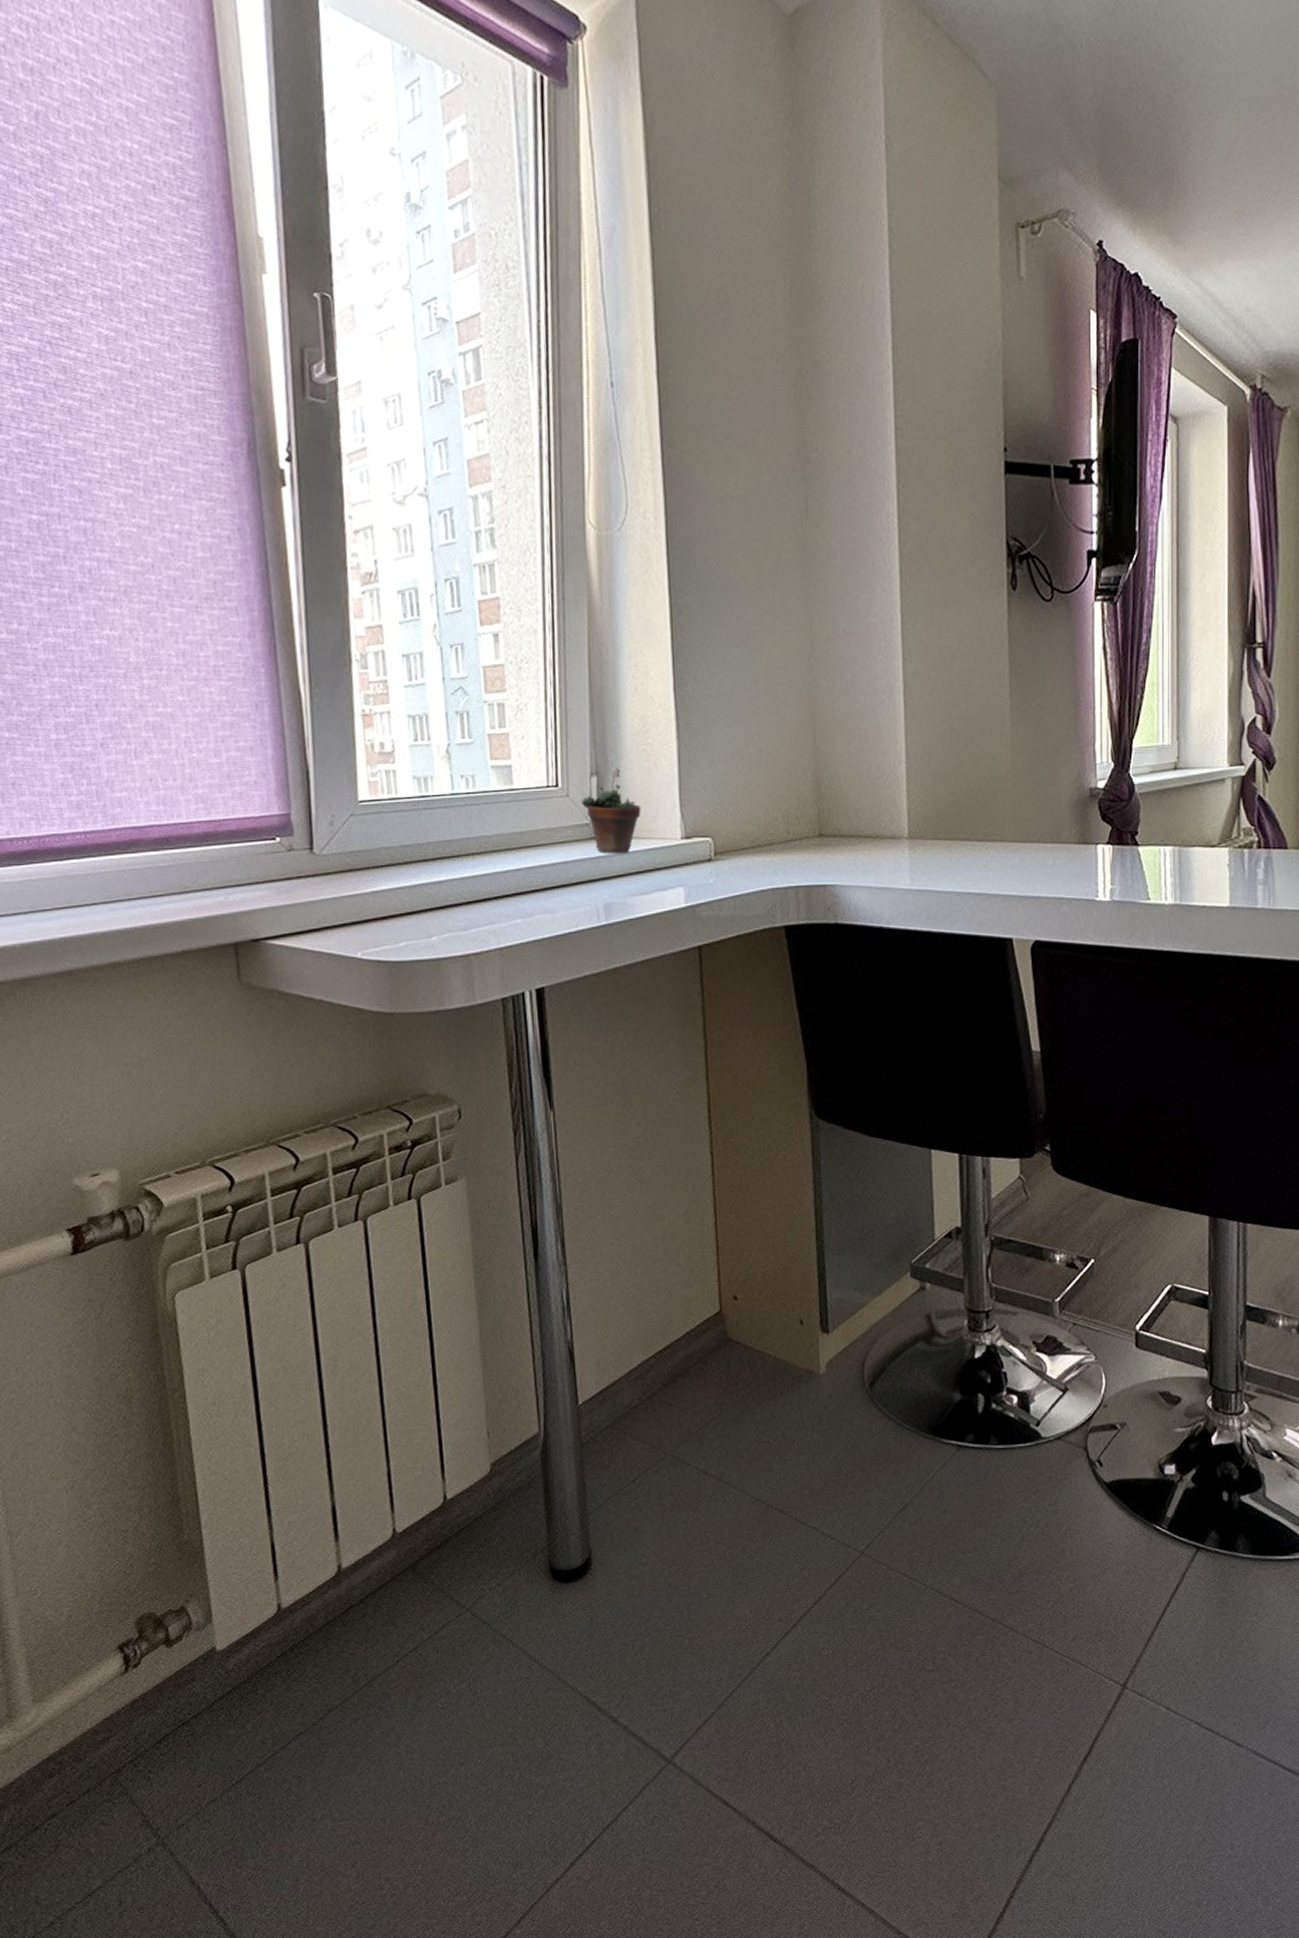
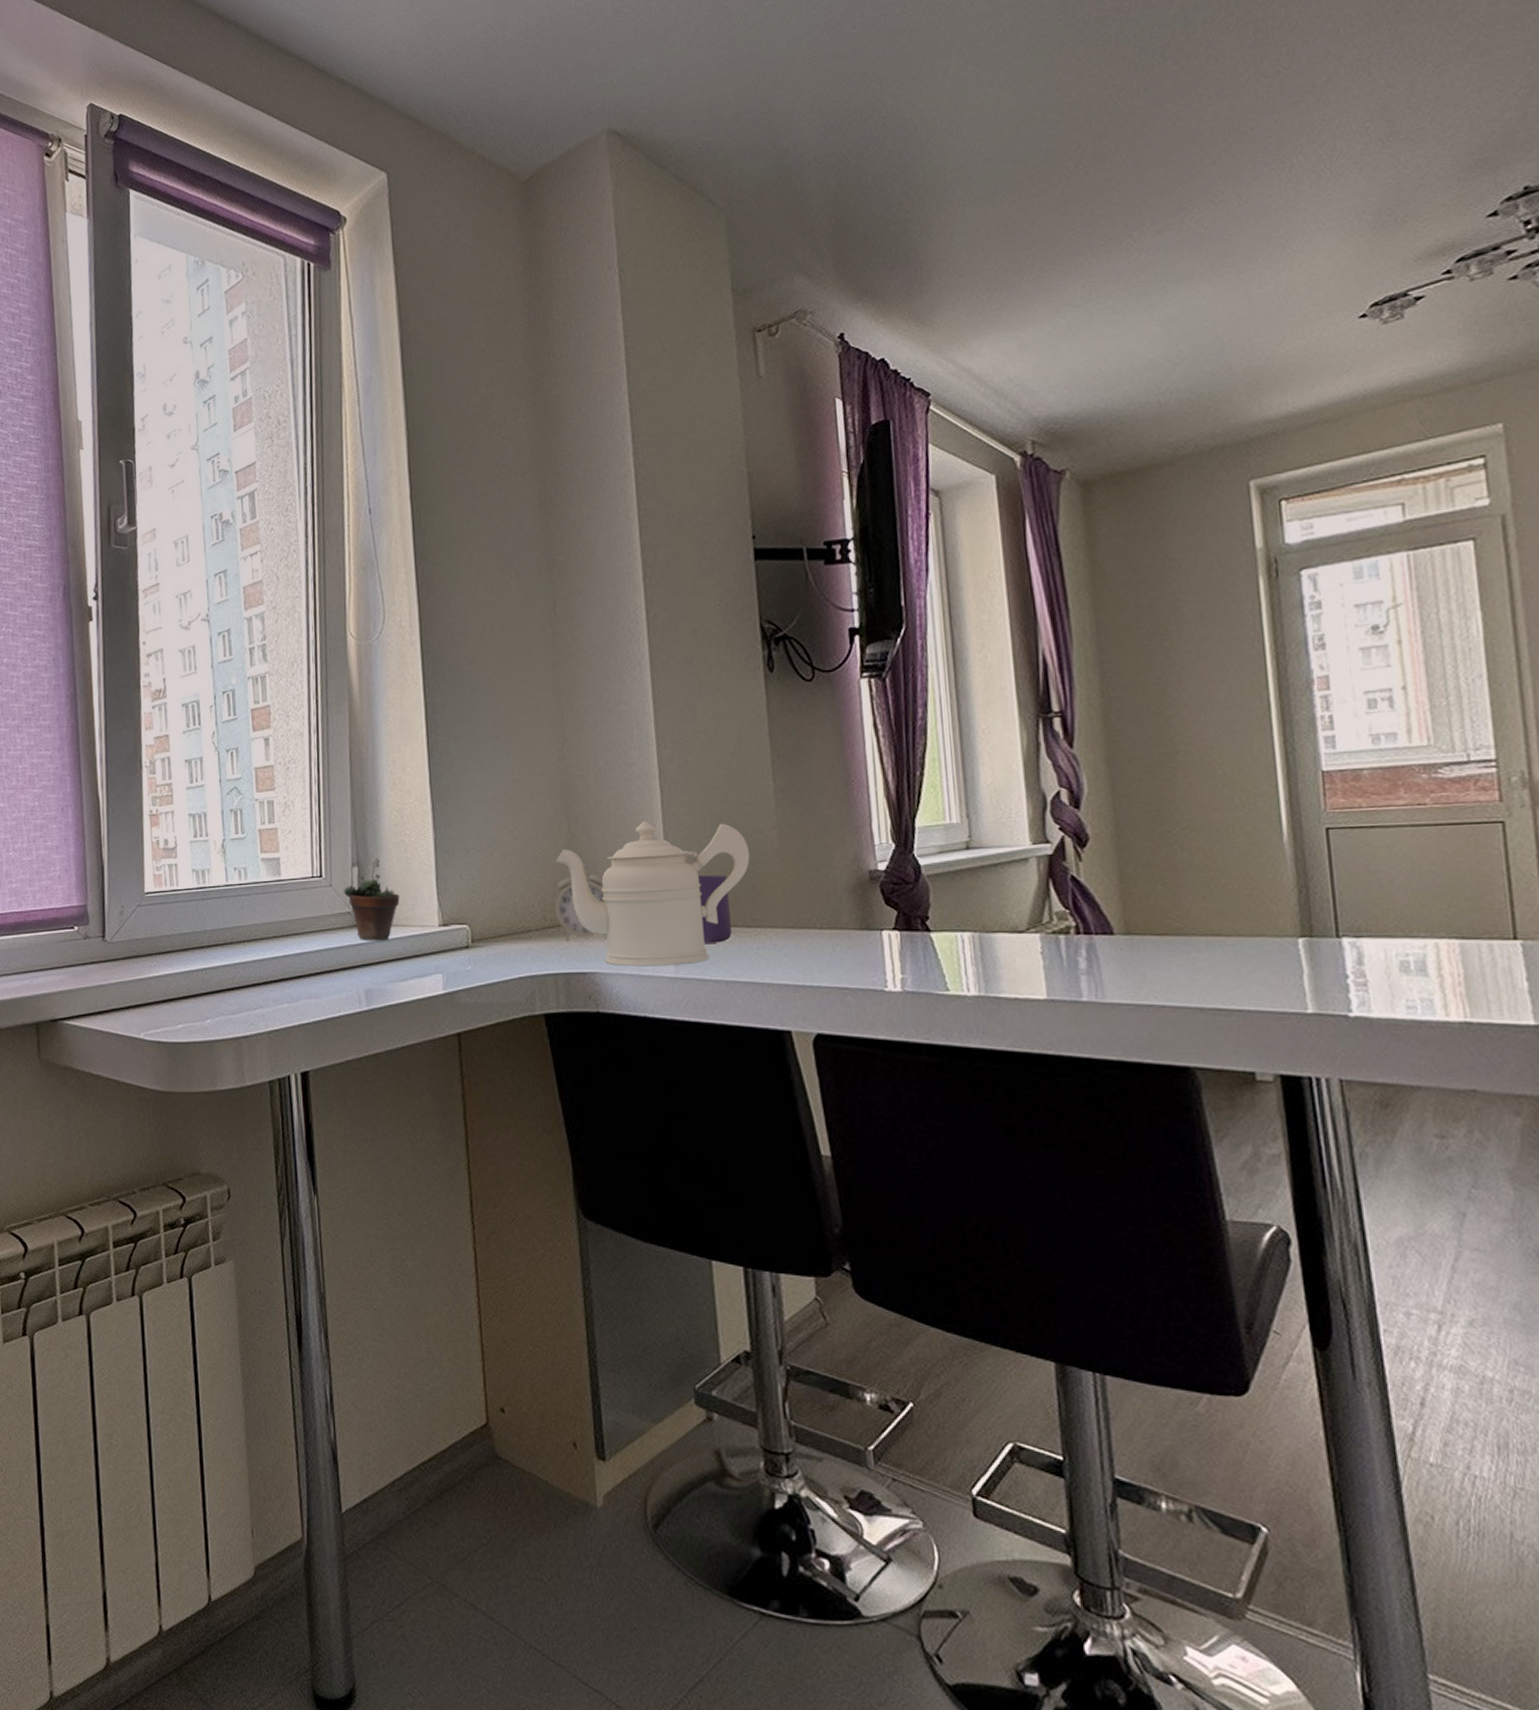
alarm clock: none [798,777,848,853] -> present [555,864,608,940]
coffeepot: none [800,734,985,879] -> present [555,820,750,967]
cup: none [936,790,965,856] -> present [698,875,733,943]

